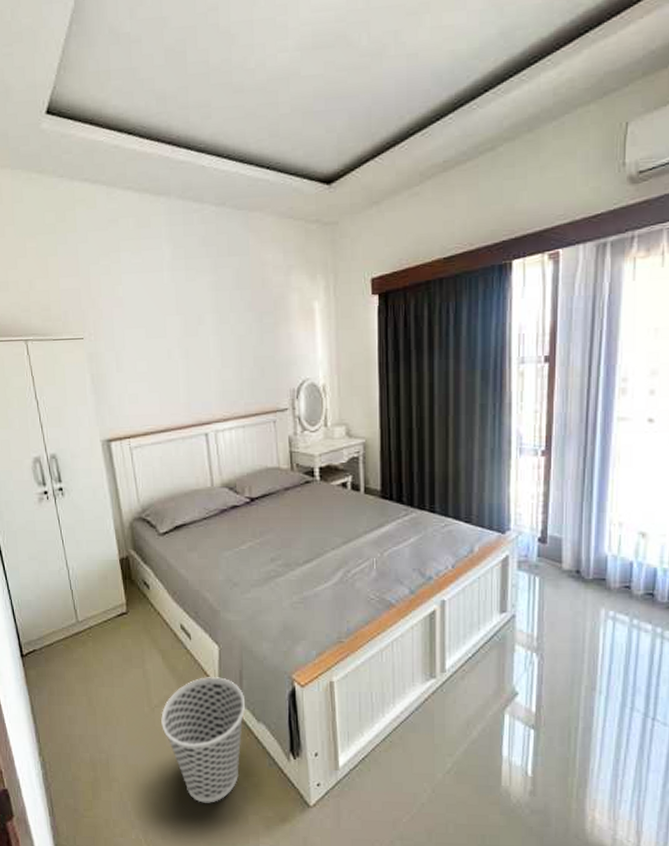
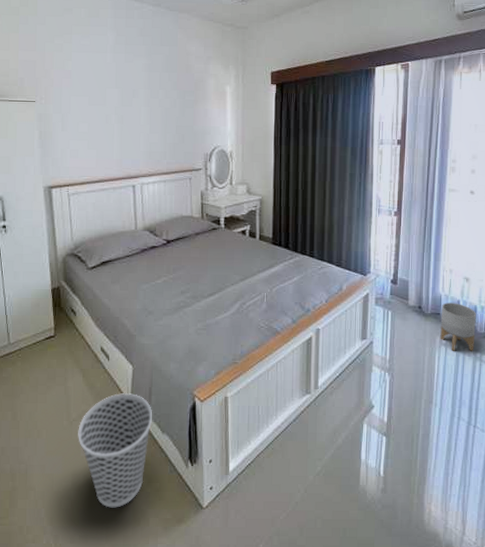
planter: none [606,565,656,626] -> present [440,303,476,351]

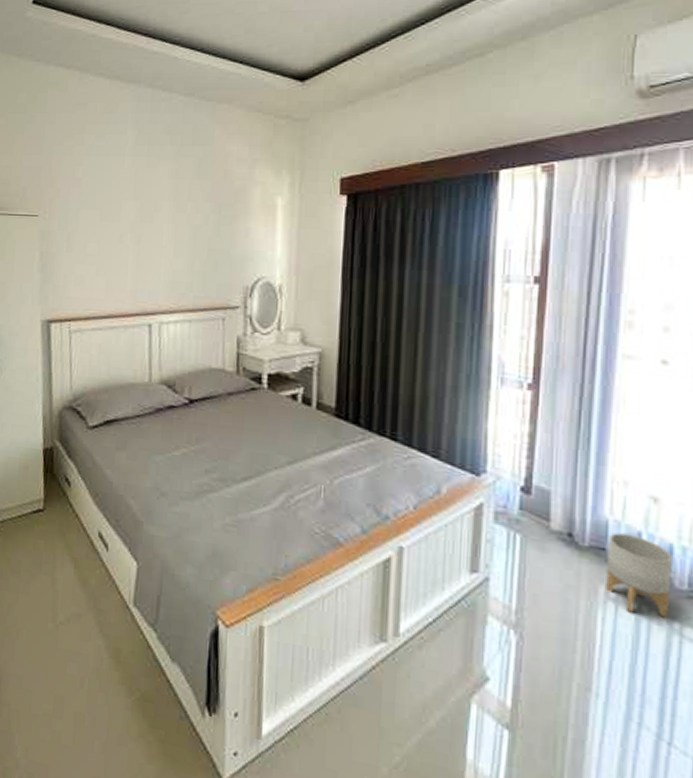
wastebasket: present [78,392,153,508] -> none [64,597,161,754]

